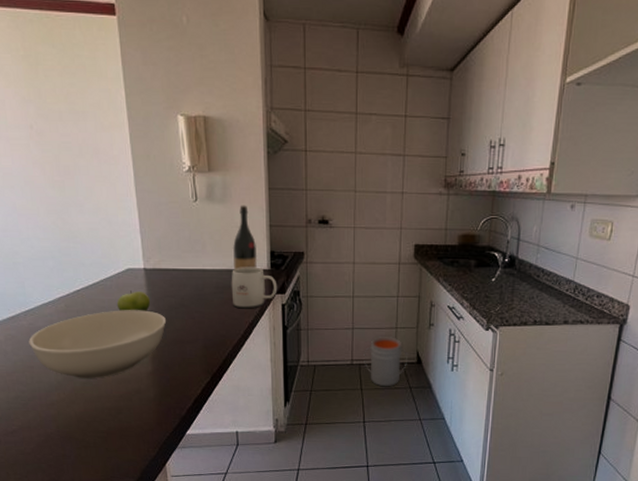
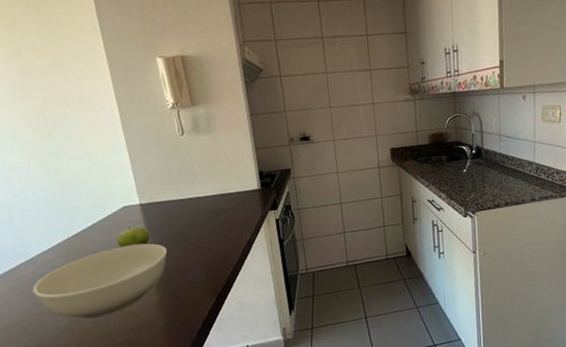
mug: present [231,267,278,309] -> none [224,188,270,229]
wine bottle: present [232,205,257,270] -> none [222,132,248,194]
bucket: present [364,337,407,387] -> none [357,235,398,282]

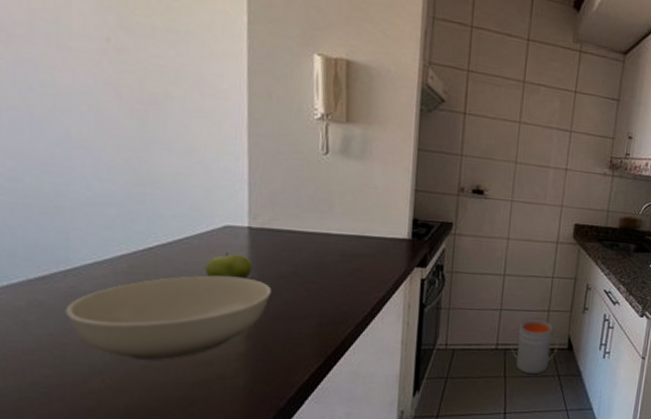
bucket: none [357,235,398,282] -> present [510,319,558,375]

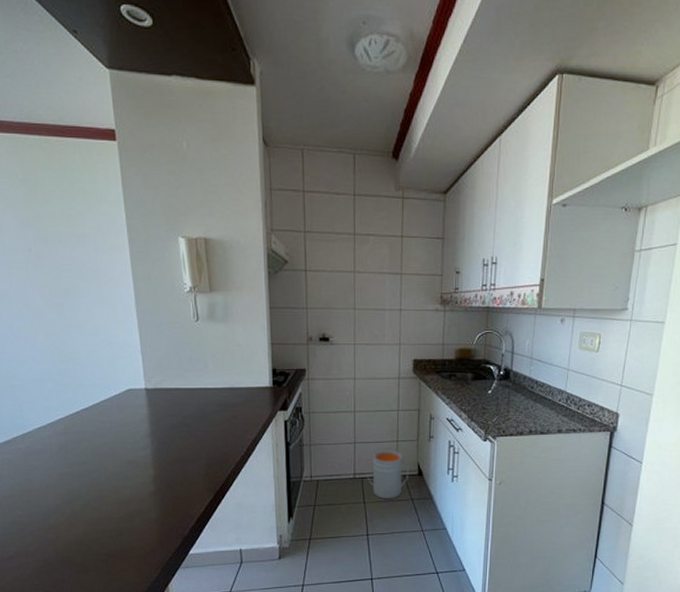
bowl: present [65,275,272,361] -> none [26,430,169,502]
fruit: present [204,252,253,279] -> none [117,410,152,432]

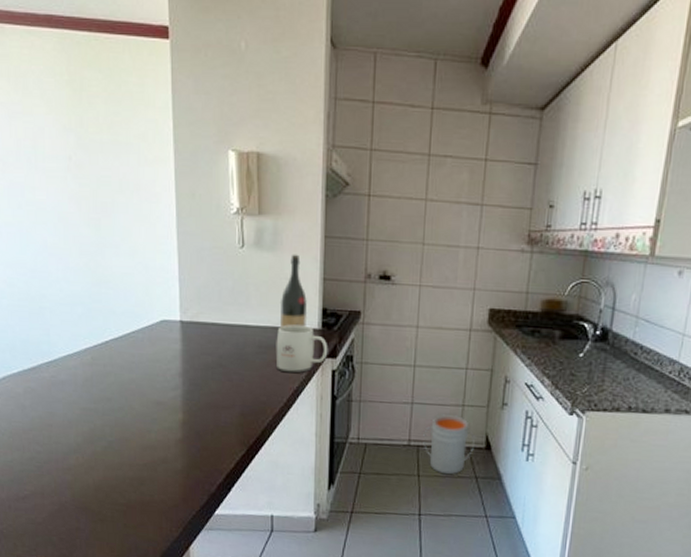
mug: none [233,384,280,426] -> present [275,324,328,374]
wine bottle: none [234,324,259,388] -> present [279,254,307,328]

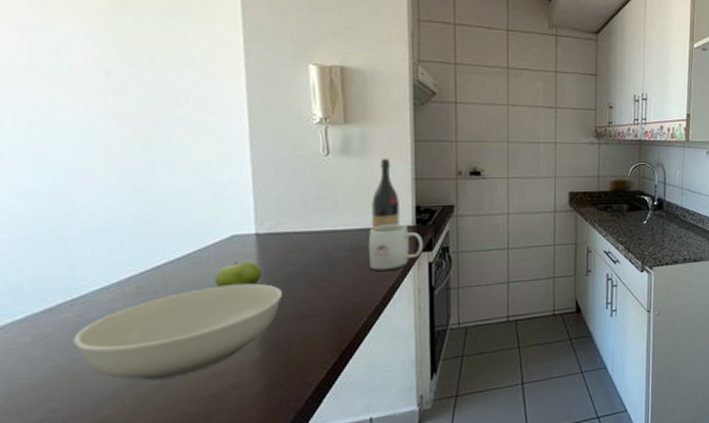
bowl: none [49,366,202,443] -> present [73,283,283,381]
fruit: none [147,345,185,370] -> present [214,261,263,287]
bucket: present [423,415,475,475] -> none [520,287,566,342]

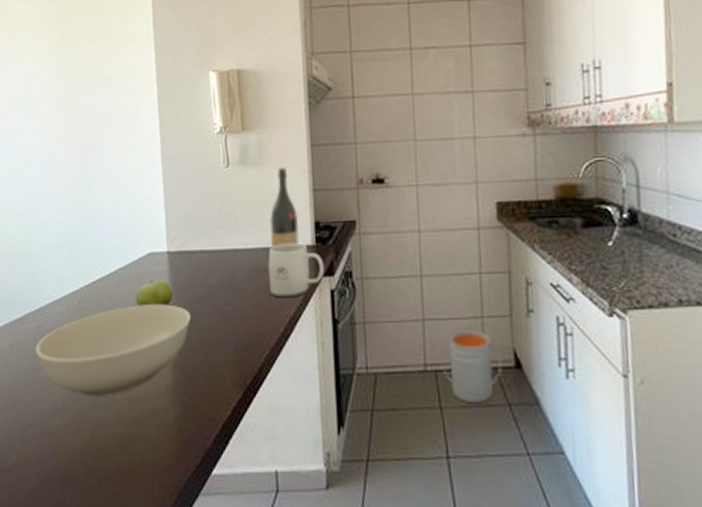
bucket: none [520,287,566,342] -> present [440,330,502,404]

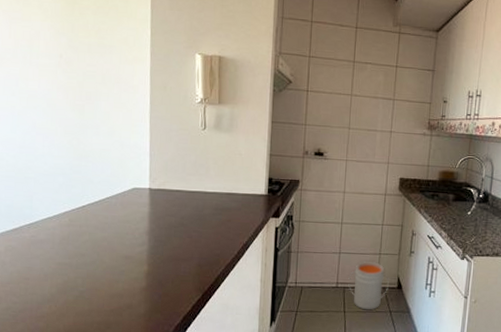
bowl: present [35,304,192,397] -> none [28,226,165,293]
fruit: present [135,280,174,306] -> none [119,208,152,229]
mug: present [268,242,325,298] -> none [229,191,273,231]
wine bottle: present [269,167,299,248] -> none [233,135,256,194]

